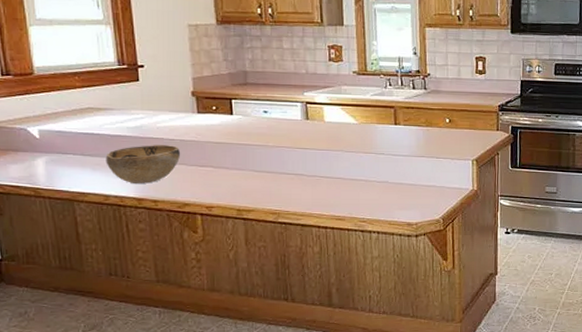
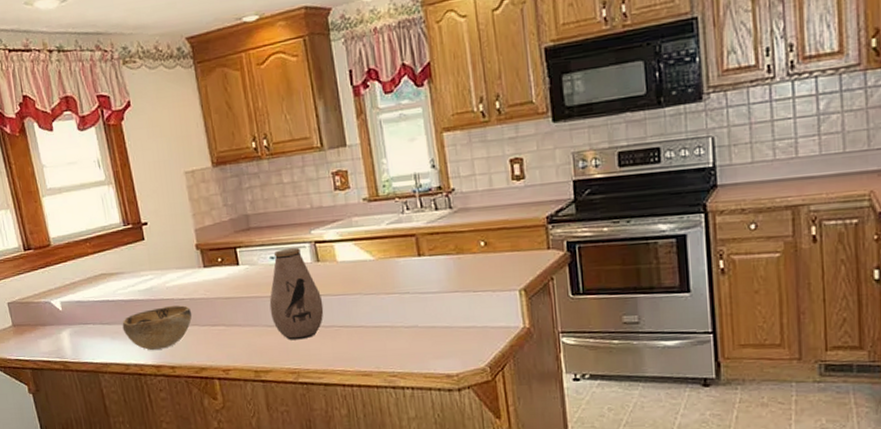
vase: none [258,105,308,185] -> present [269,247,324,340]

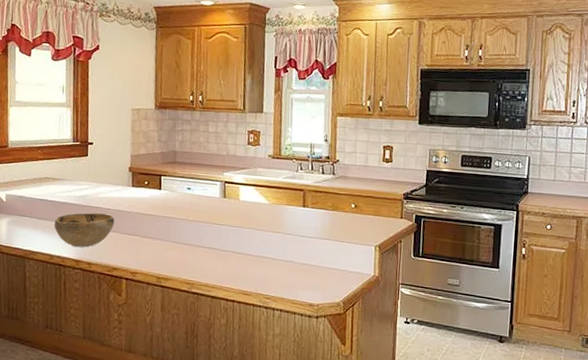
vase: present [269,247,324,340] -> none [179,183,223,258]

